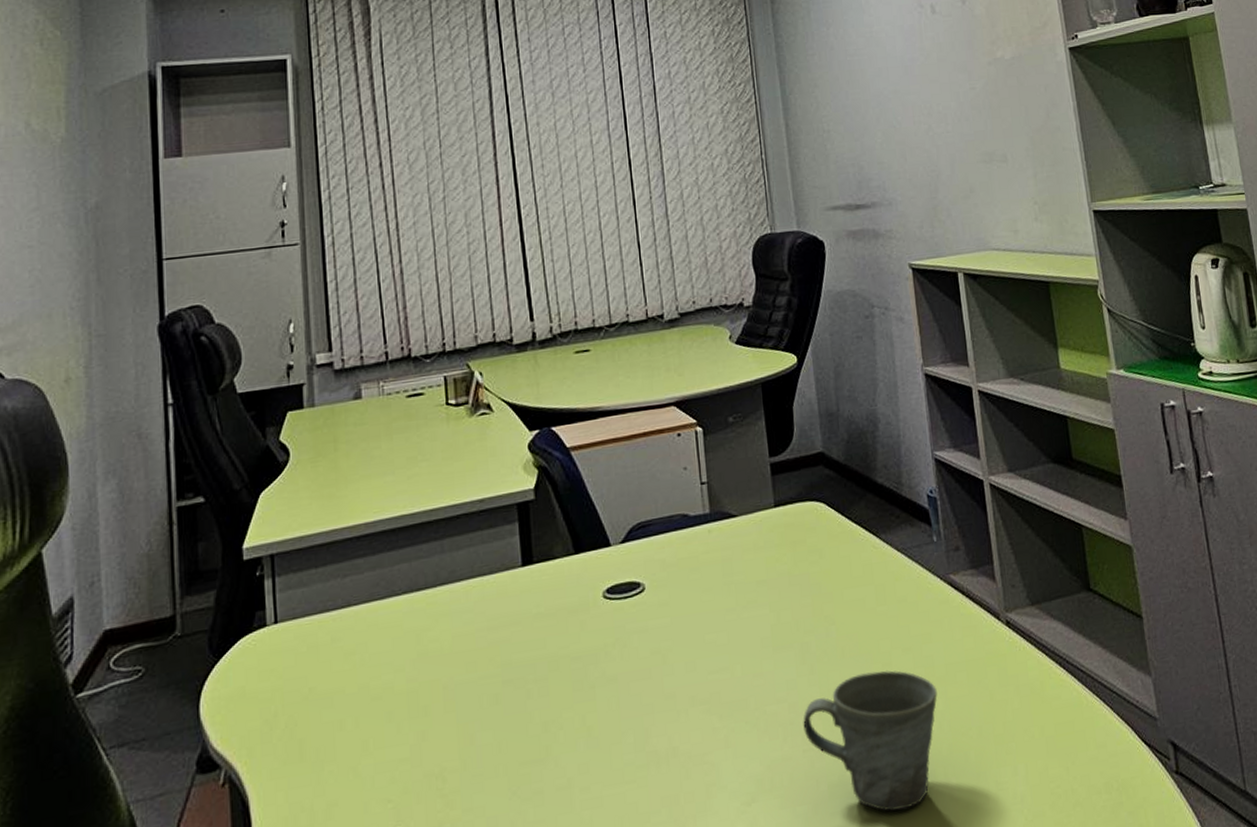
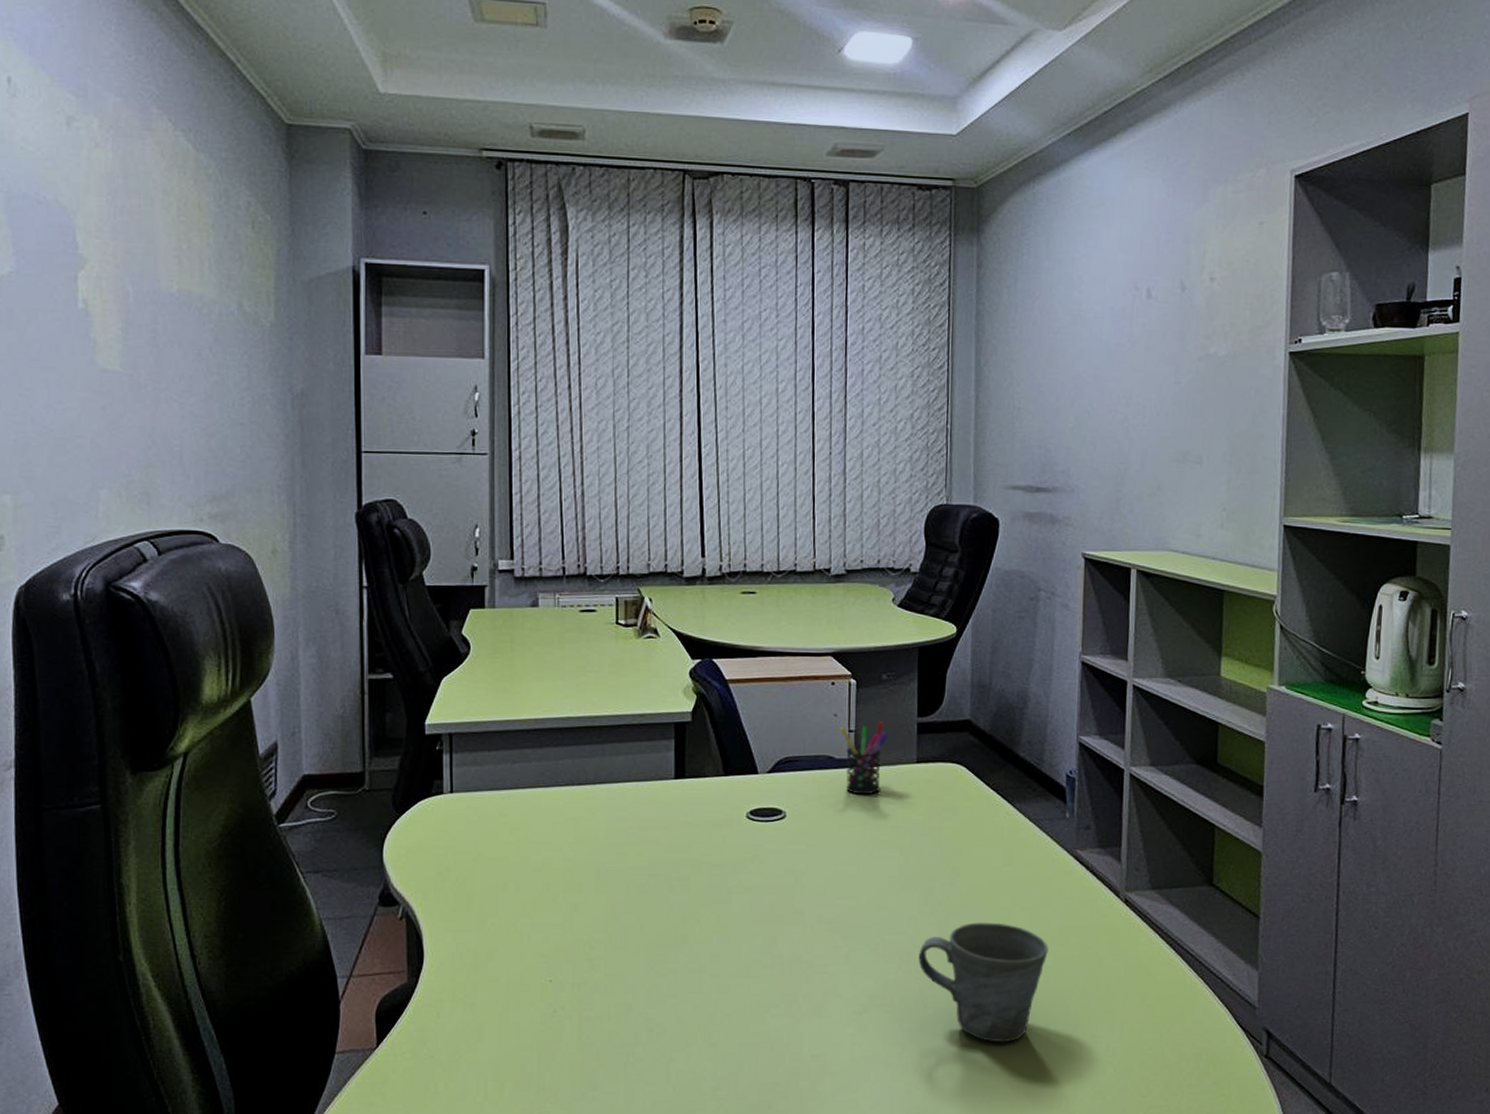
pen holder: none [690,467,743,552] -> present [839,721,889,795]

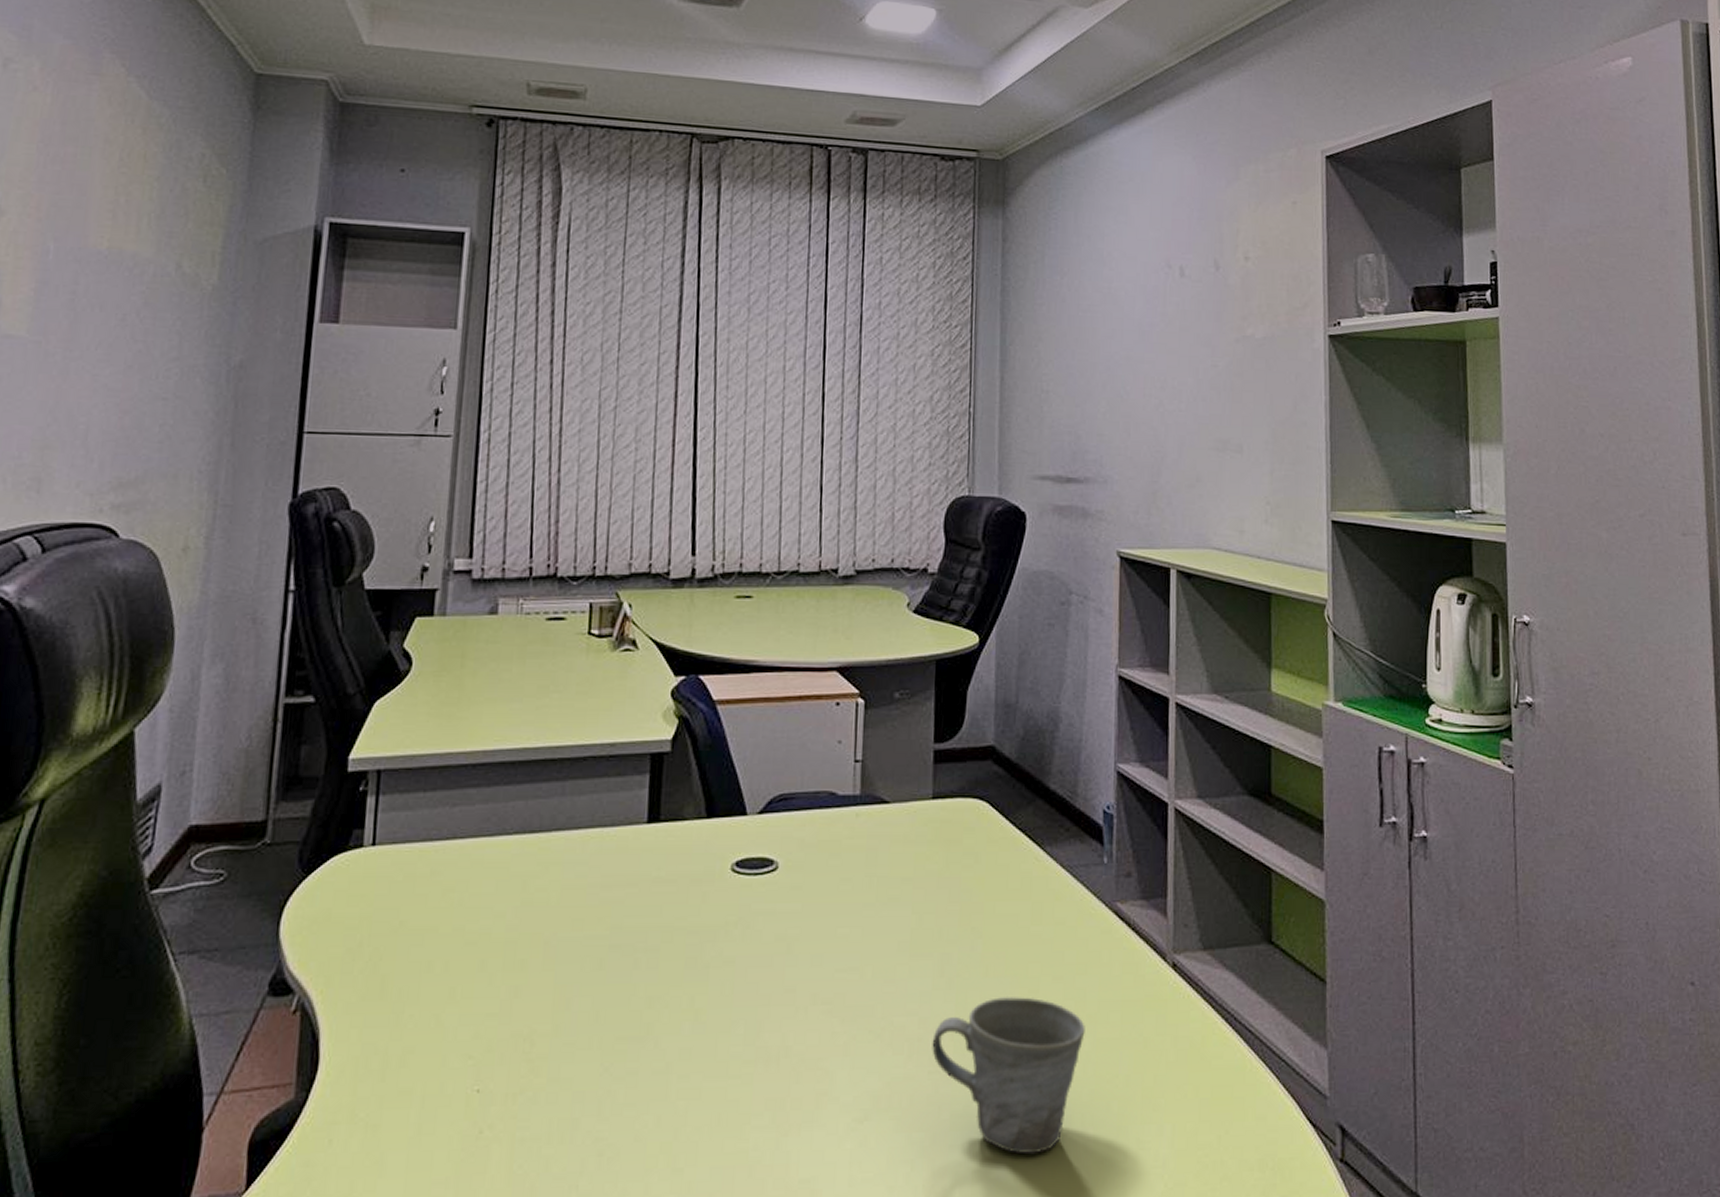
pen holder: present [839,721,889,795] -> none [843,749,901,839]

